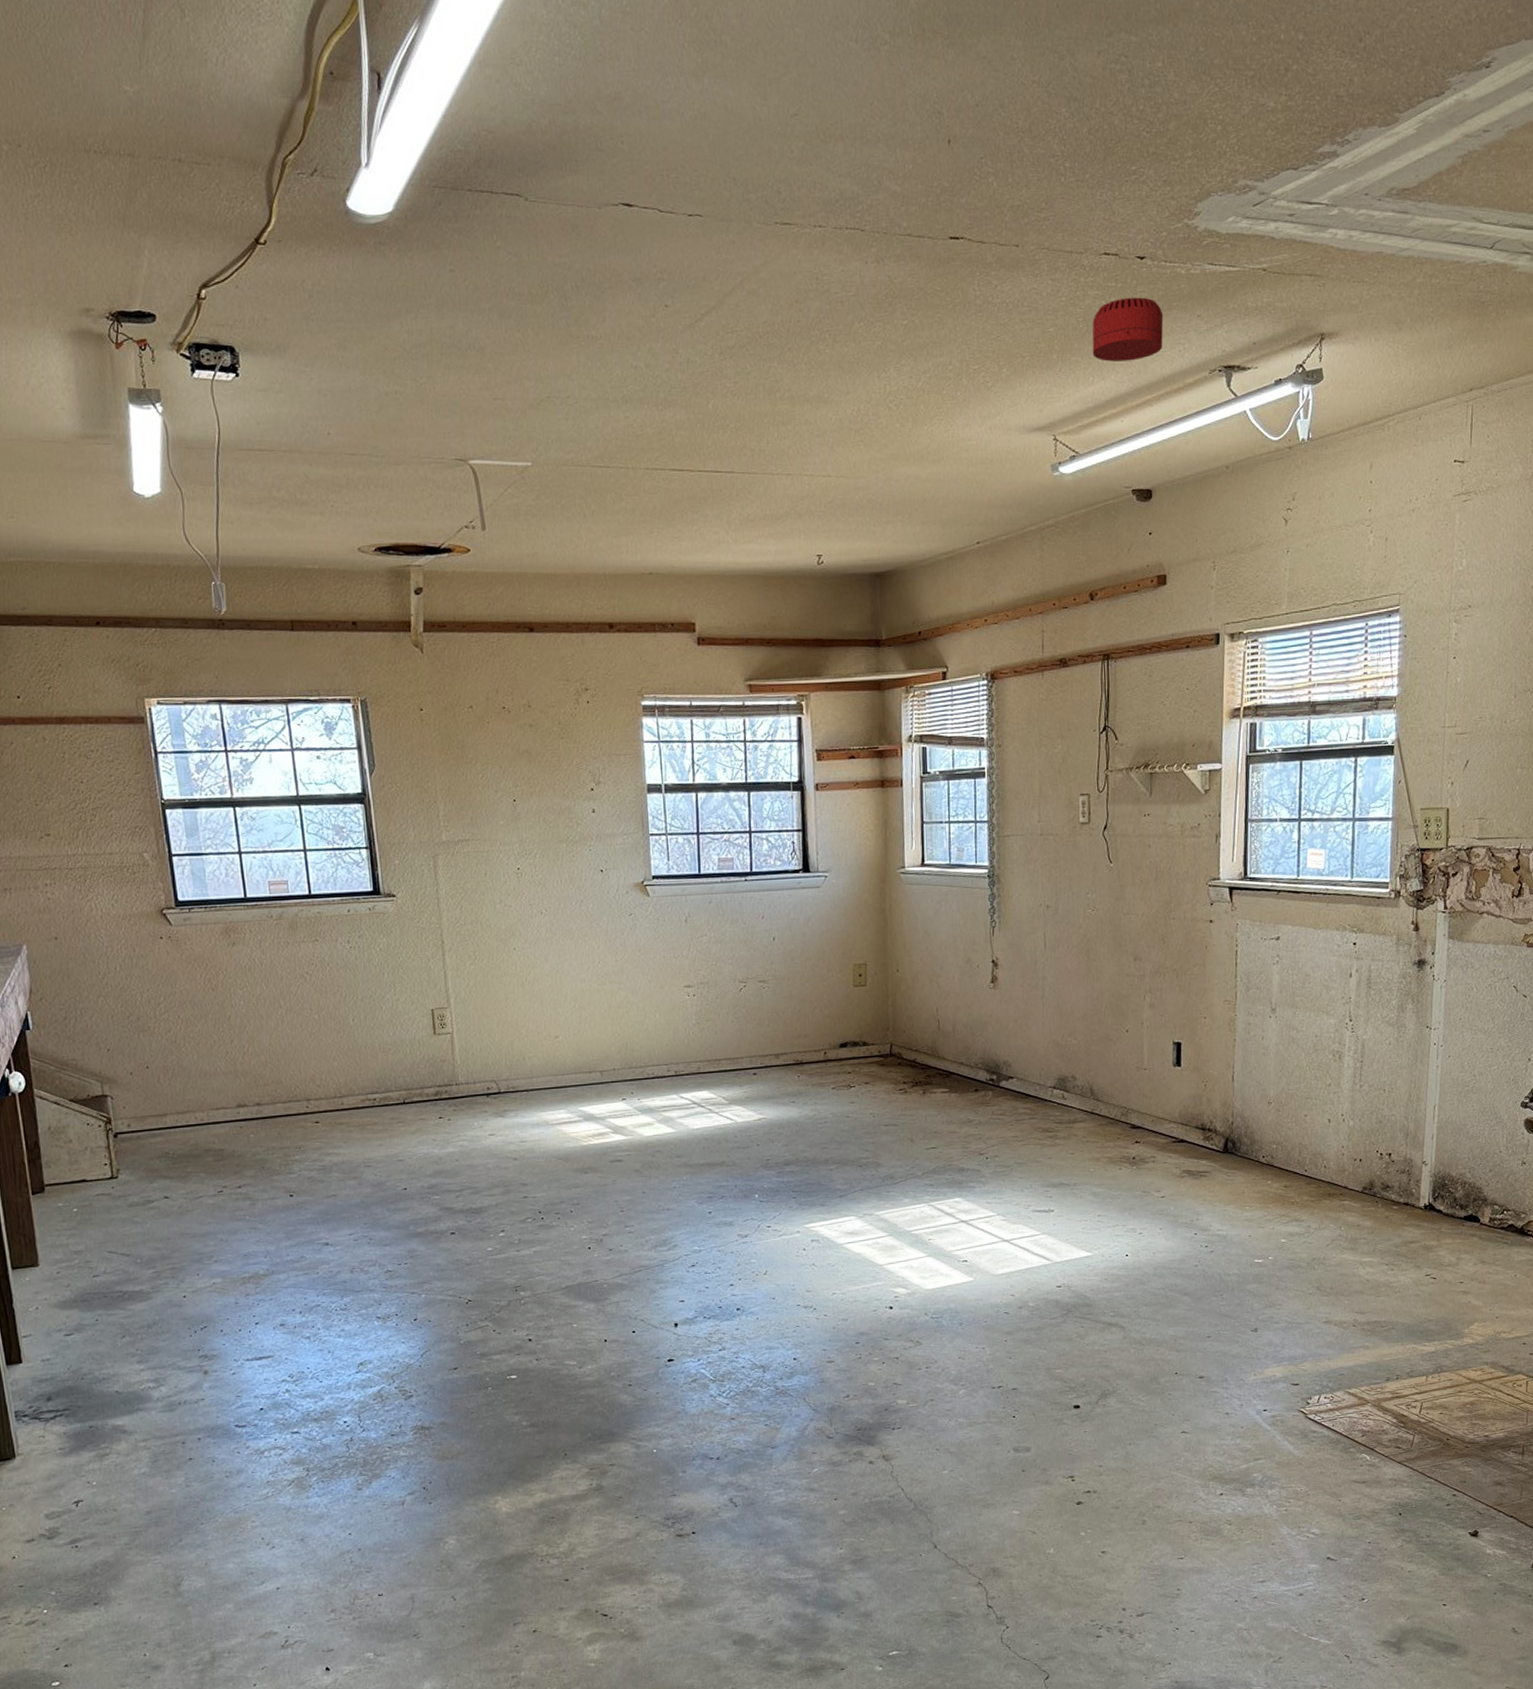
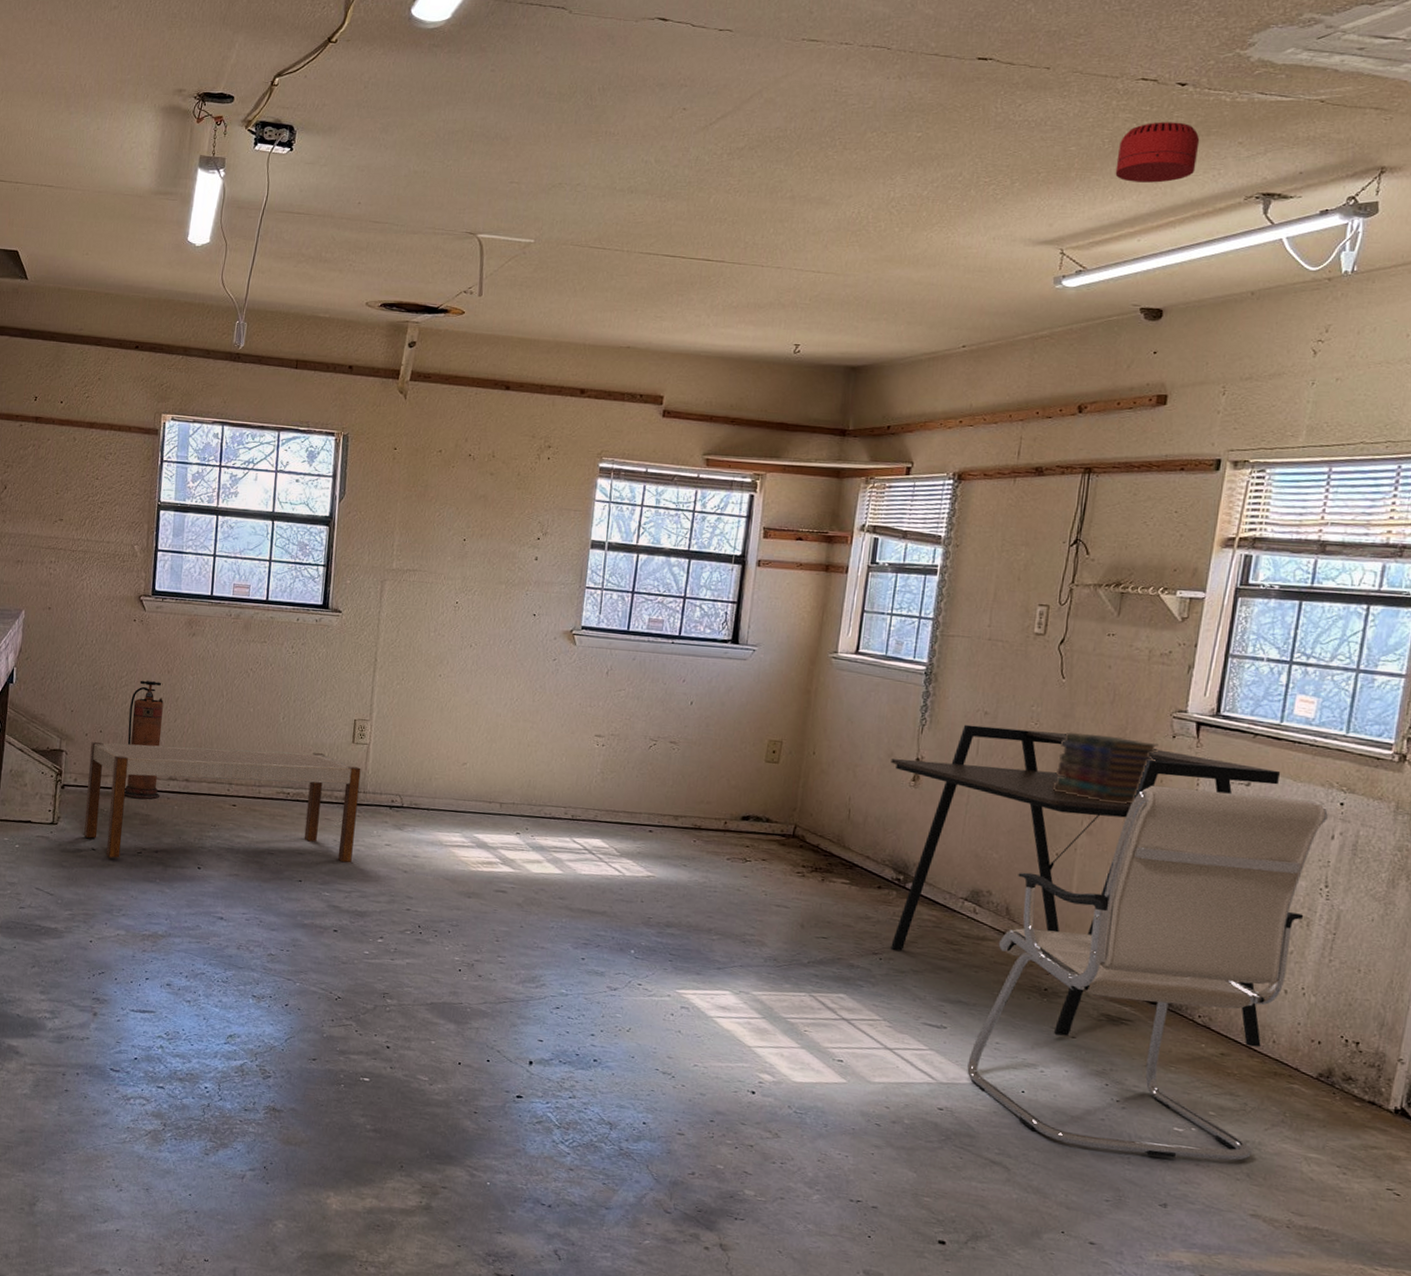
bench: none [139,1051,456,1204] -> present [84,741,361,863]
fire extinguisher: none [175,1002,232,1134] -> present [124,680,164,799]
desk: none [969,916,1315,1199] -> present [891,724,1281,1048]
office chair: none [1076,945,1346,1294] -> present [967,785,1329,1161]
book stack: none [1115,911,1200,975] -> present [1052,733,1159,804]

